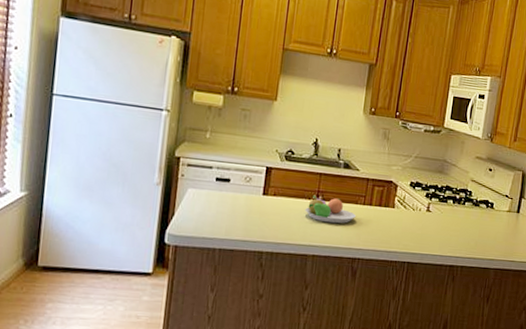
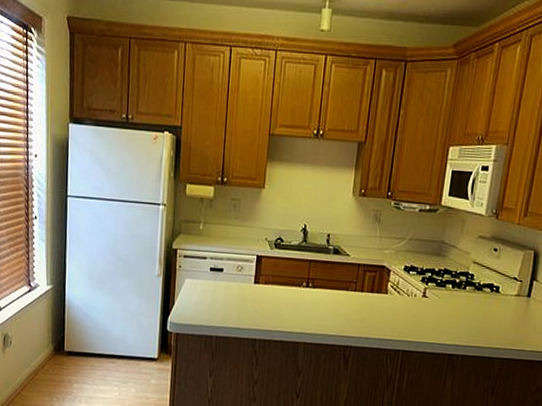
fruit bowl: present [305,195,356,224] -> none [295,282,347,311]

